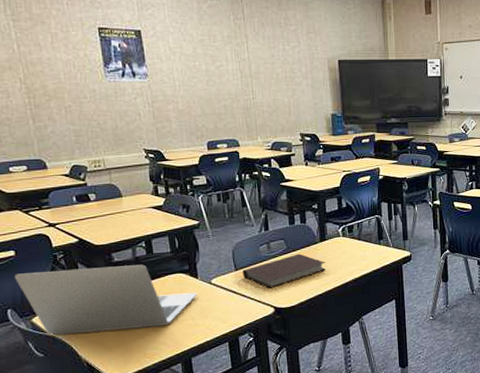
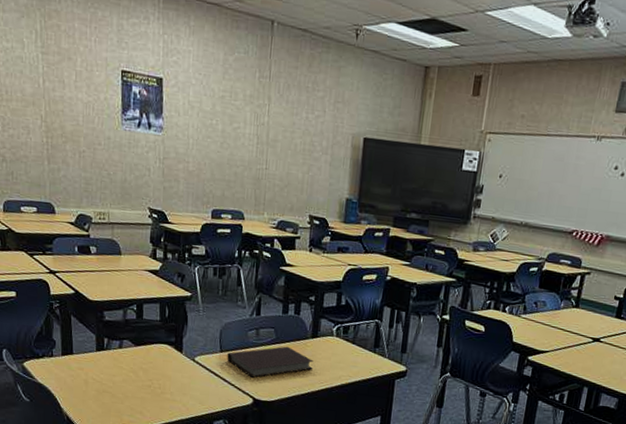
laptop: present [14,264,197,336] -> none [12,315,179,395]

